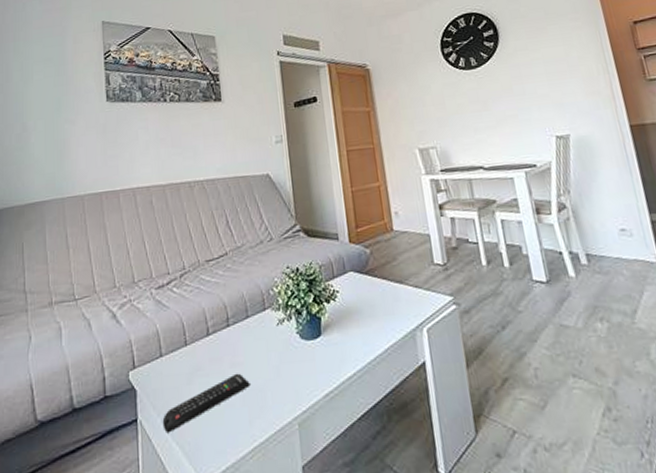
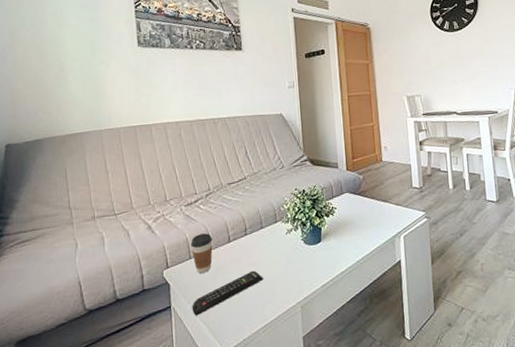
coffee cup: none [162,324,188,376] -> present [191,233,213,273]

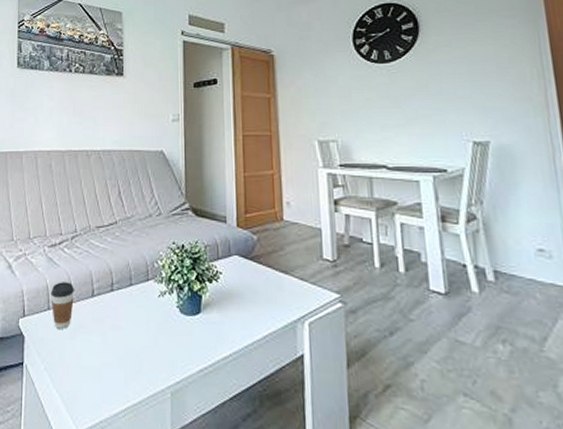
remote control: present [192,270,264,316] -> none [45,336,128,380]

